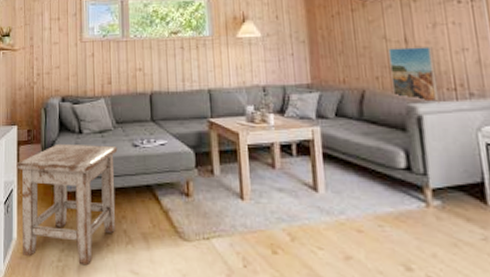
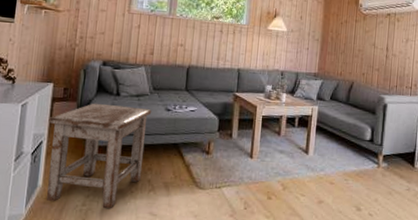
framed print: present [388,46,440,103] -> none [372,53,403,96]

